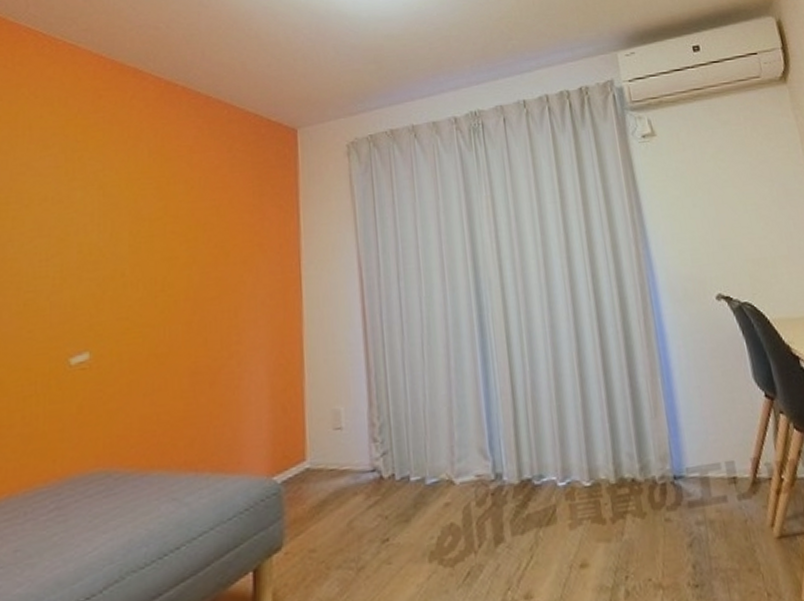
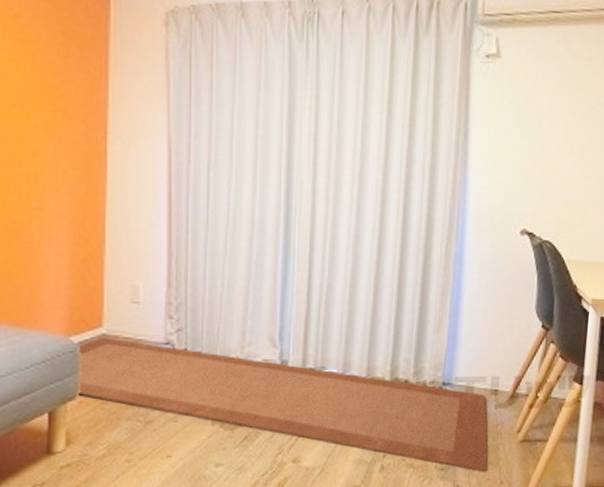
rug: none [280,472,749,584] -> present [76,337,488,472]

